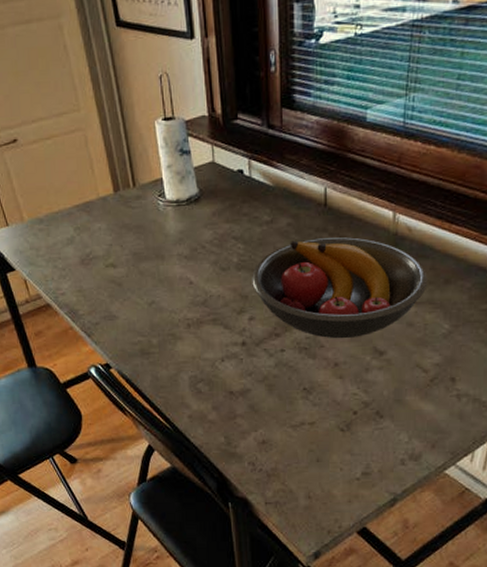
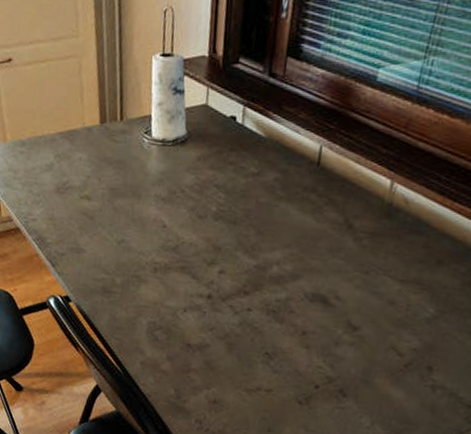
fruit bowl: present [252,237,428,339] -> none [227,197,419,308]

